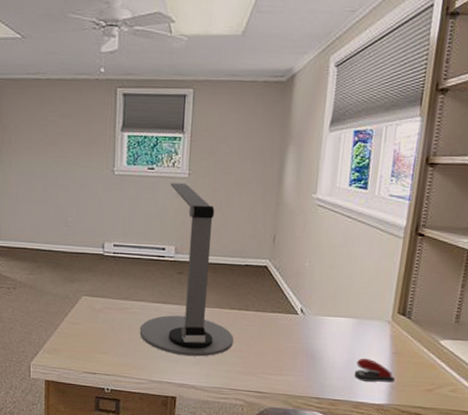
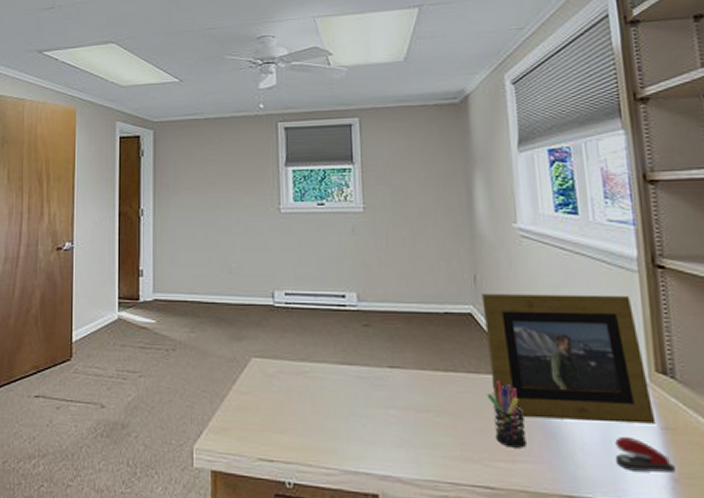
desk lamp: present [139,182,234,357] -> none [323,217,444,437]
pen holder: none [269,316,296,366] -> present [487,379,526,448]
picture frame: none [273,251,392,350] -> present [481,294,656,424]

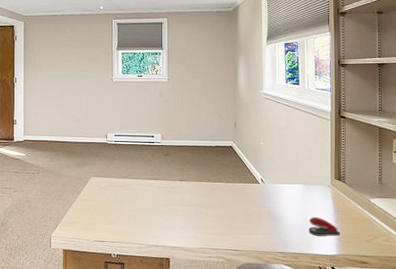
picture frame: present [481,294,656,424] -> none [239,134,333,209]
pen holder: present [487,379,526,448] -> none [238,186,260,226]

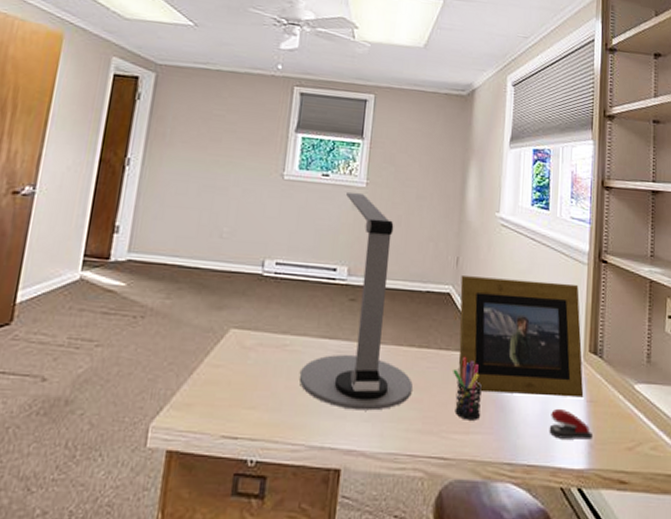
desk lamp: none [137,85,212,223] -> present [299,191,413,411]
pen holder: none [238,186,260,226] -> present [453,356,483,420]
picture frame: none [239,134,333,209] -> present [458,276,584,398]

